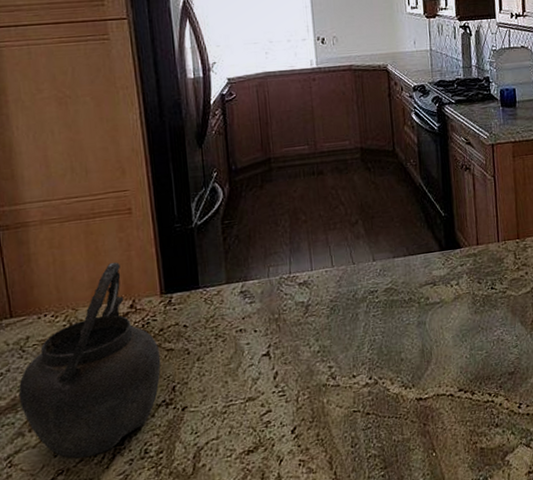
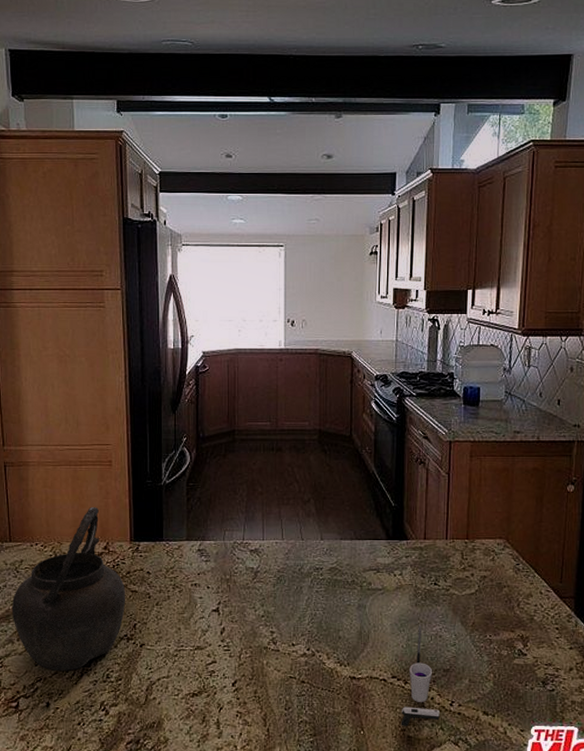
cup: none [471,332,510,439] -> present [401,625,440,726]

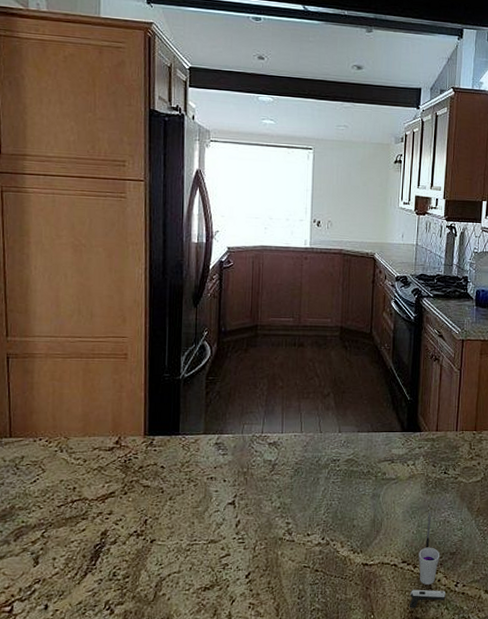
kettle: present [11,506,126,671] -> none [9,400,138,571]

